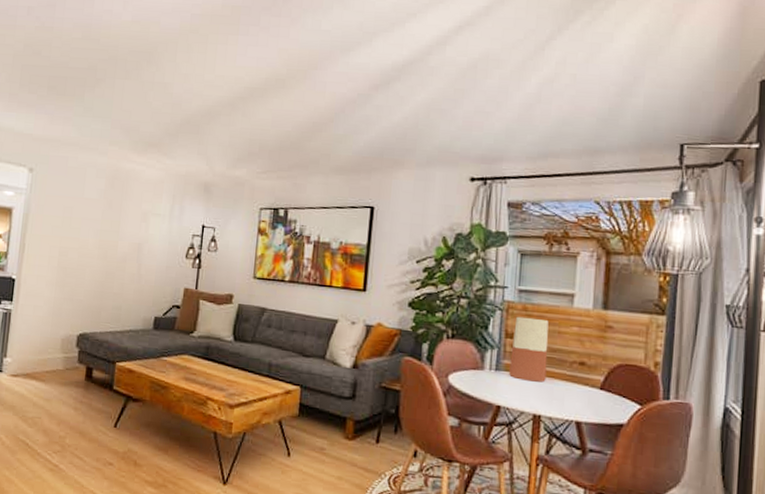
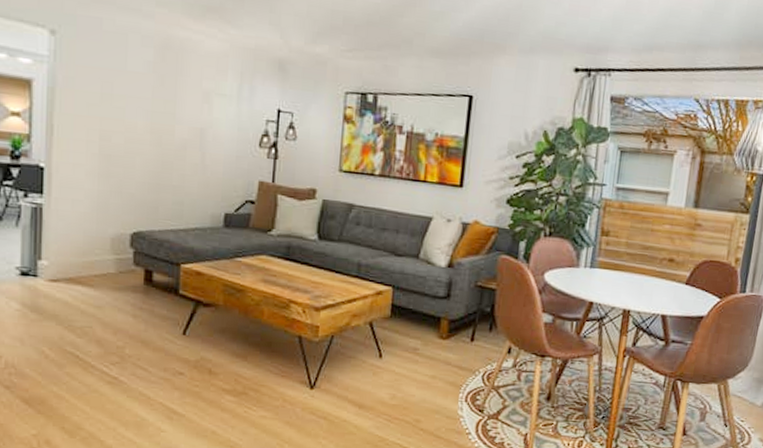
vase: present [509,316,549,383] -> none [603,214,643,279]

